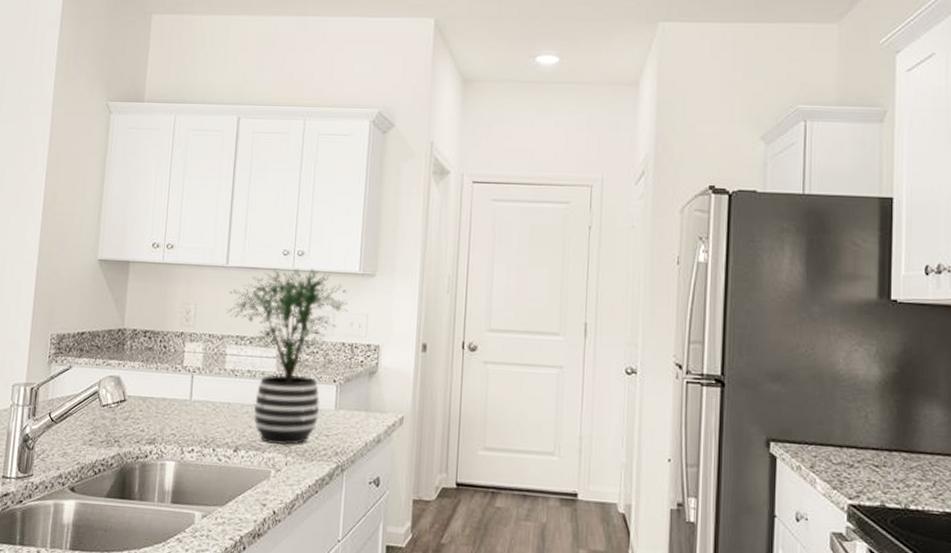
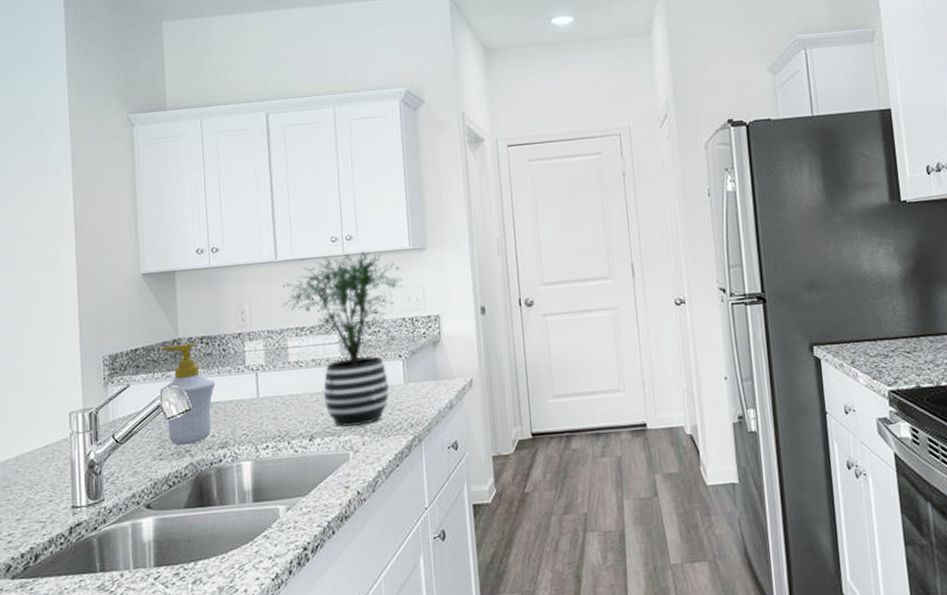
soap bottle: none [98,334,152,435] -> present [159,341,216,445]

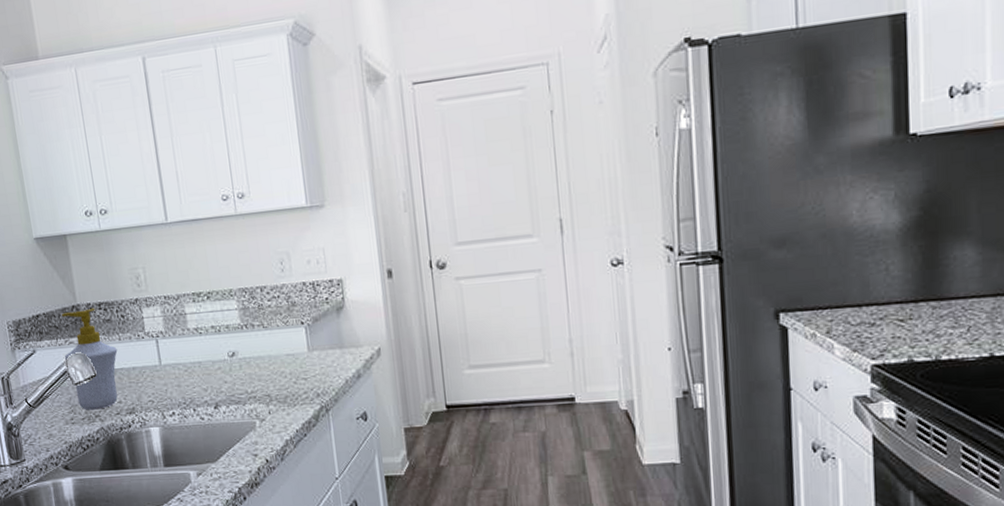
potted plant: present [282,250,404,427] -> none [175,209,302,395]

